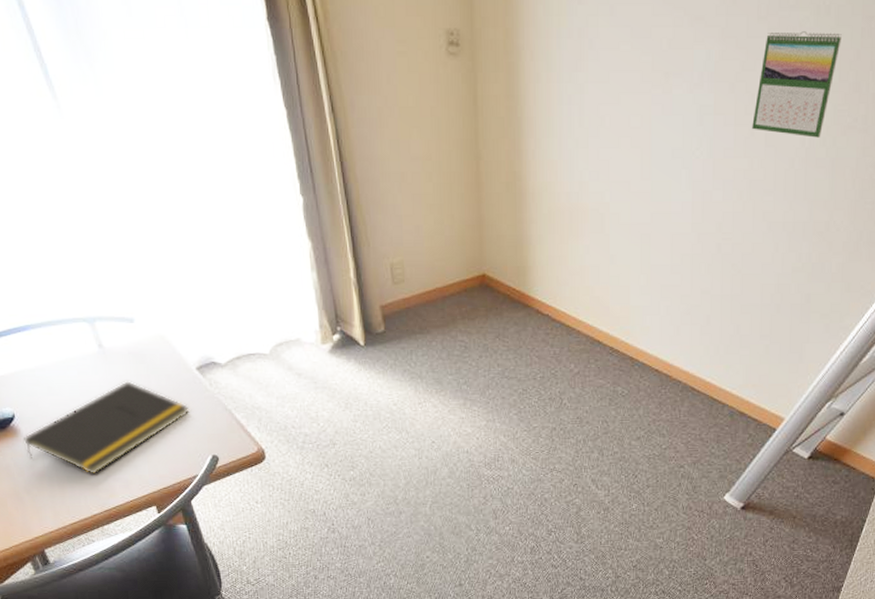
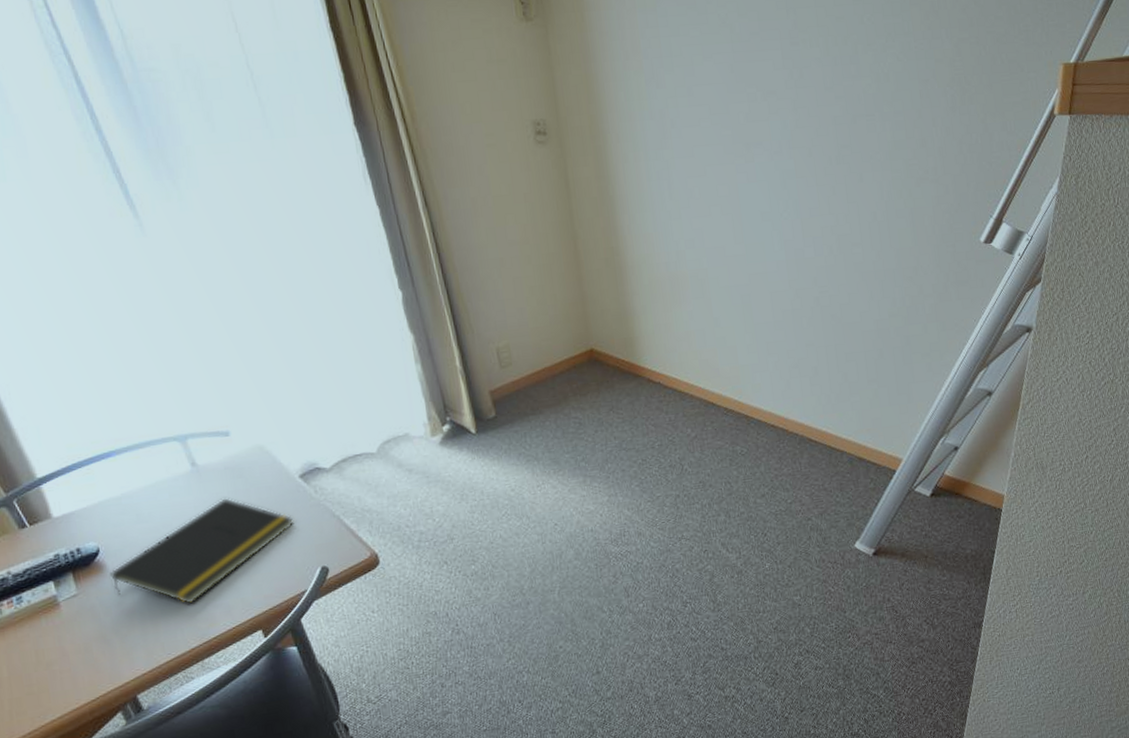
calendar: present [752,31,842,138] -> none [832,96,903,191]

